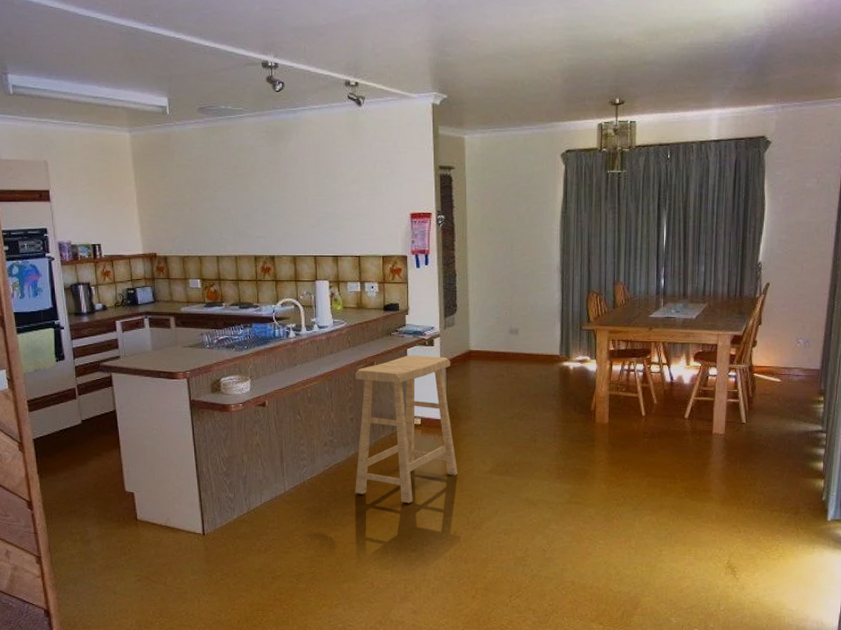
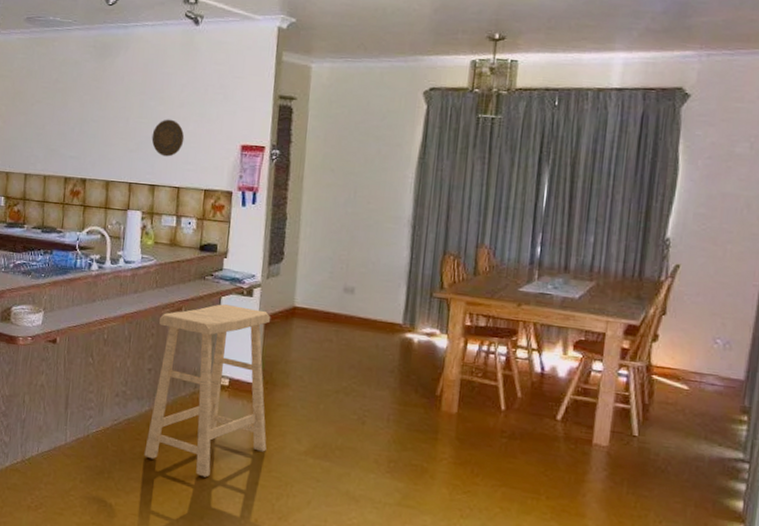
decorative plate: none [330,195,360,229] -> present [151,119,185,157]

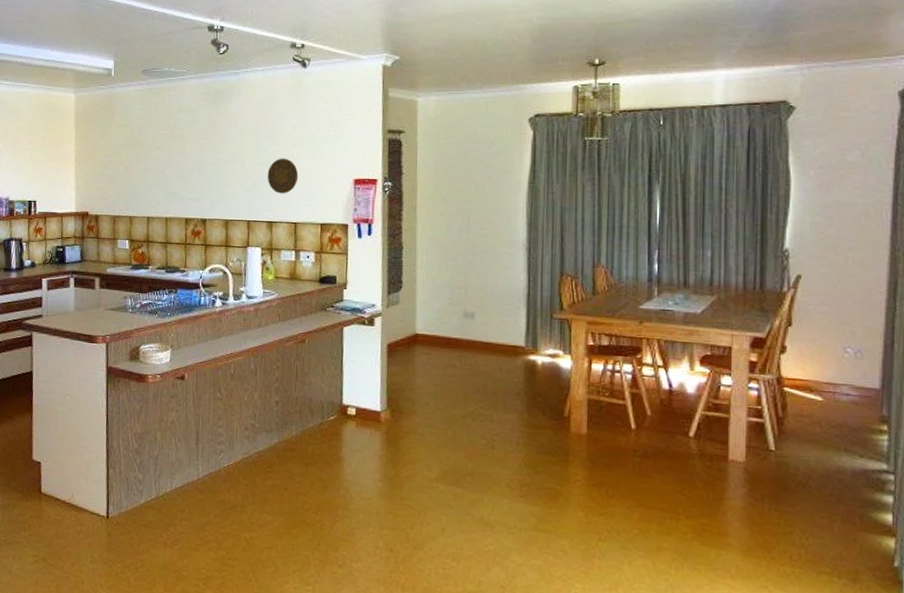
stool: present [144,304,271,478] -> none [276,334,397,508]

